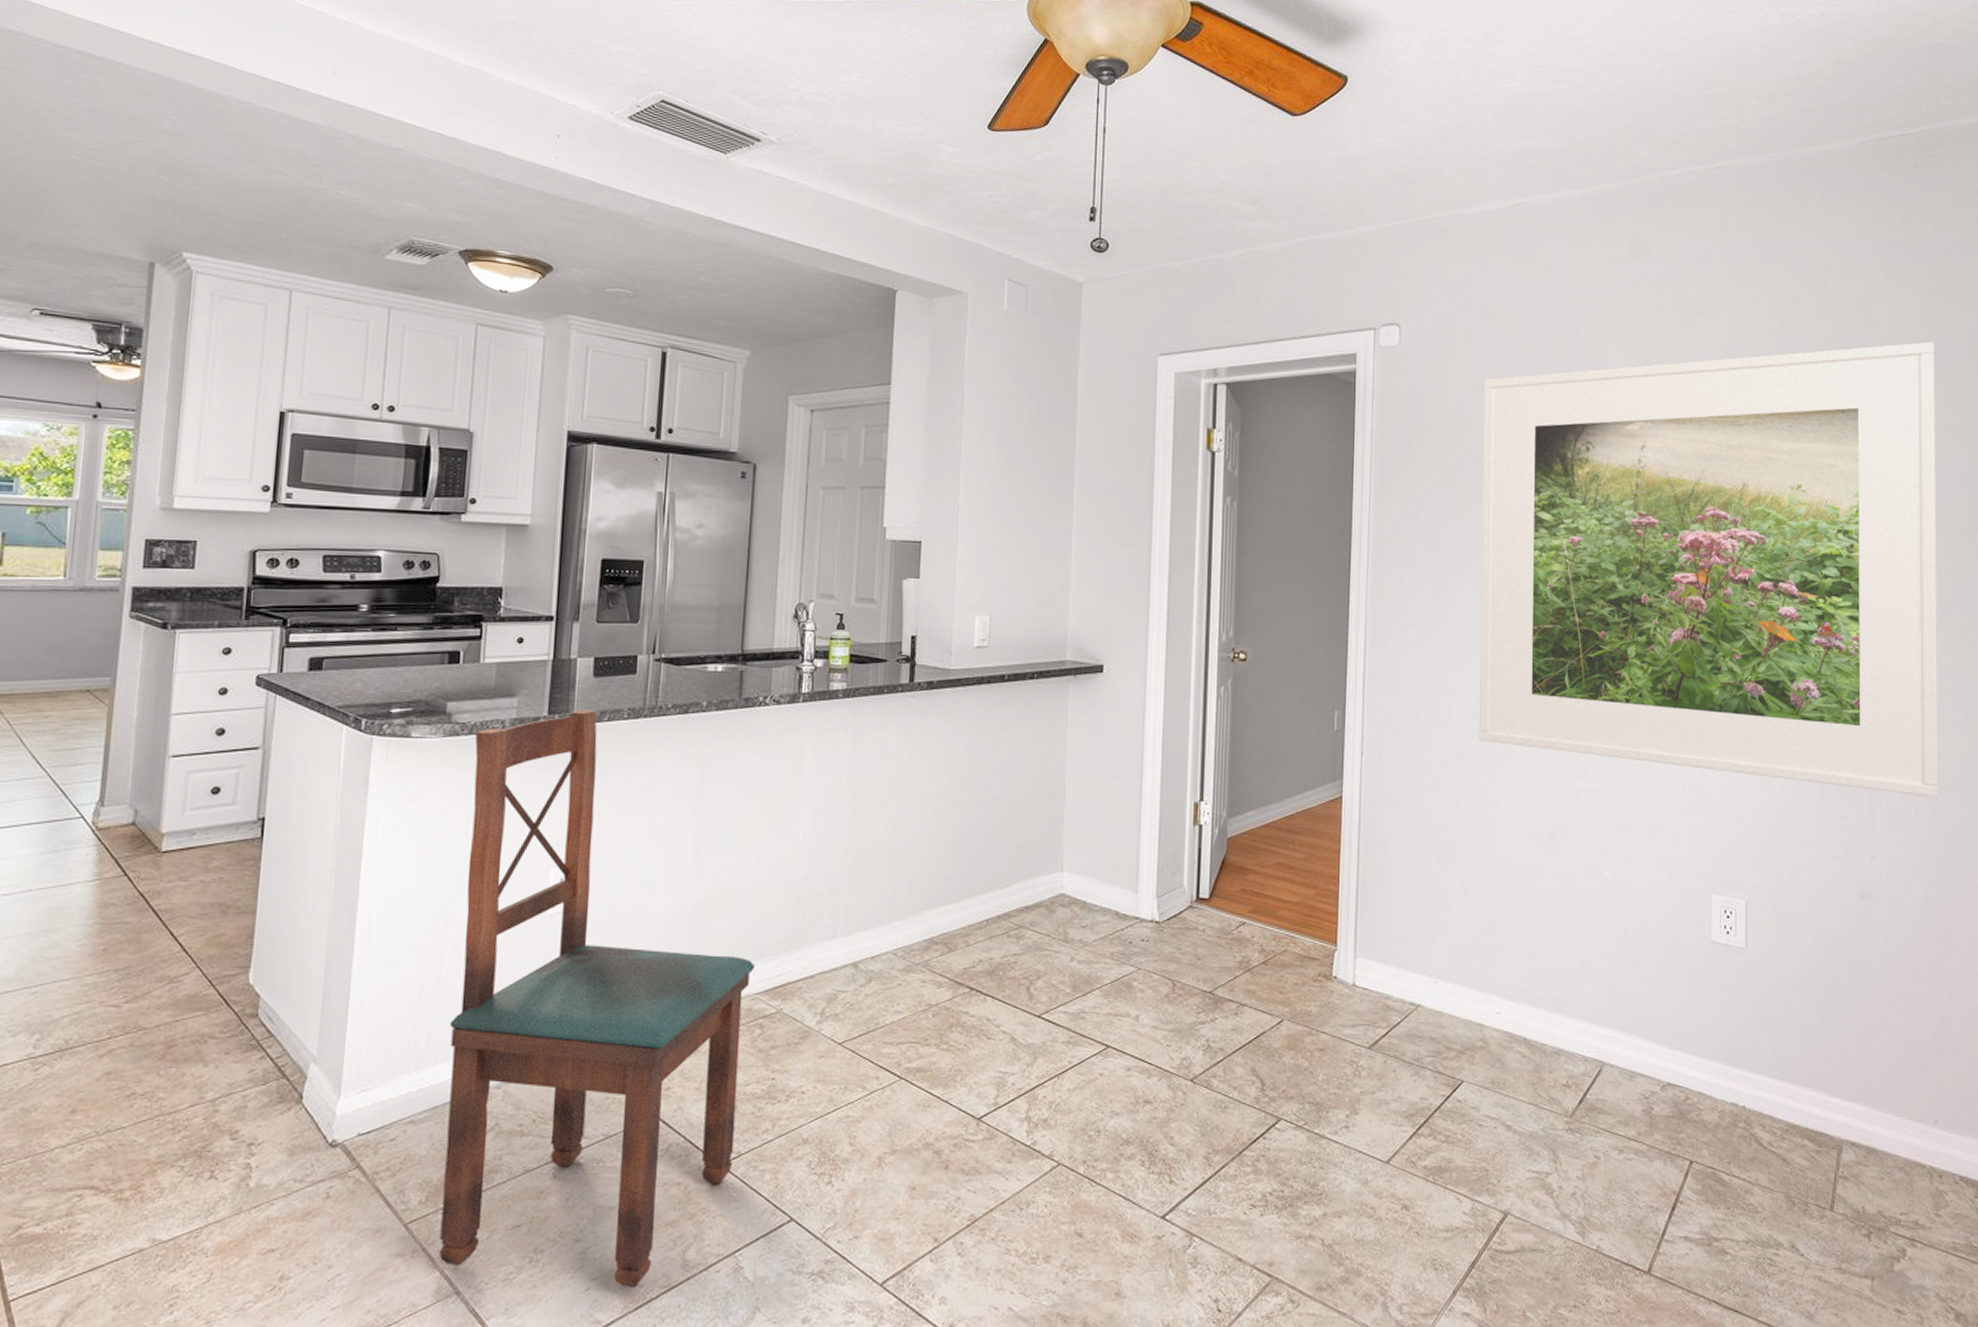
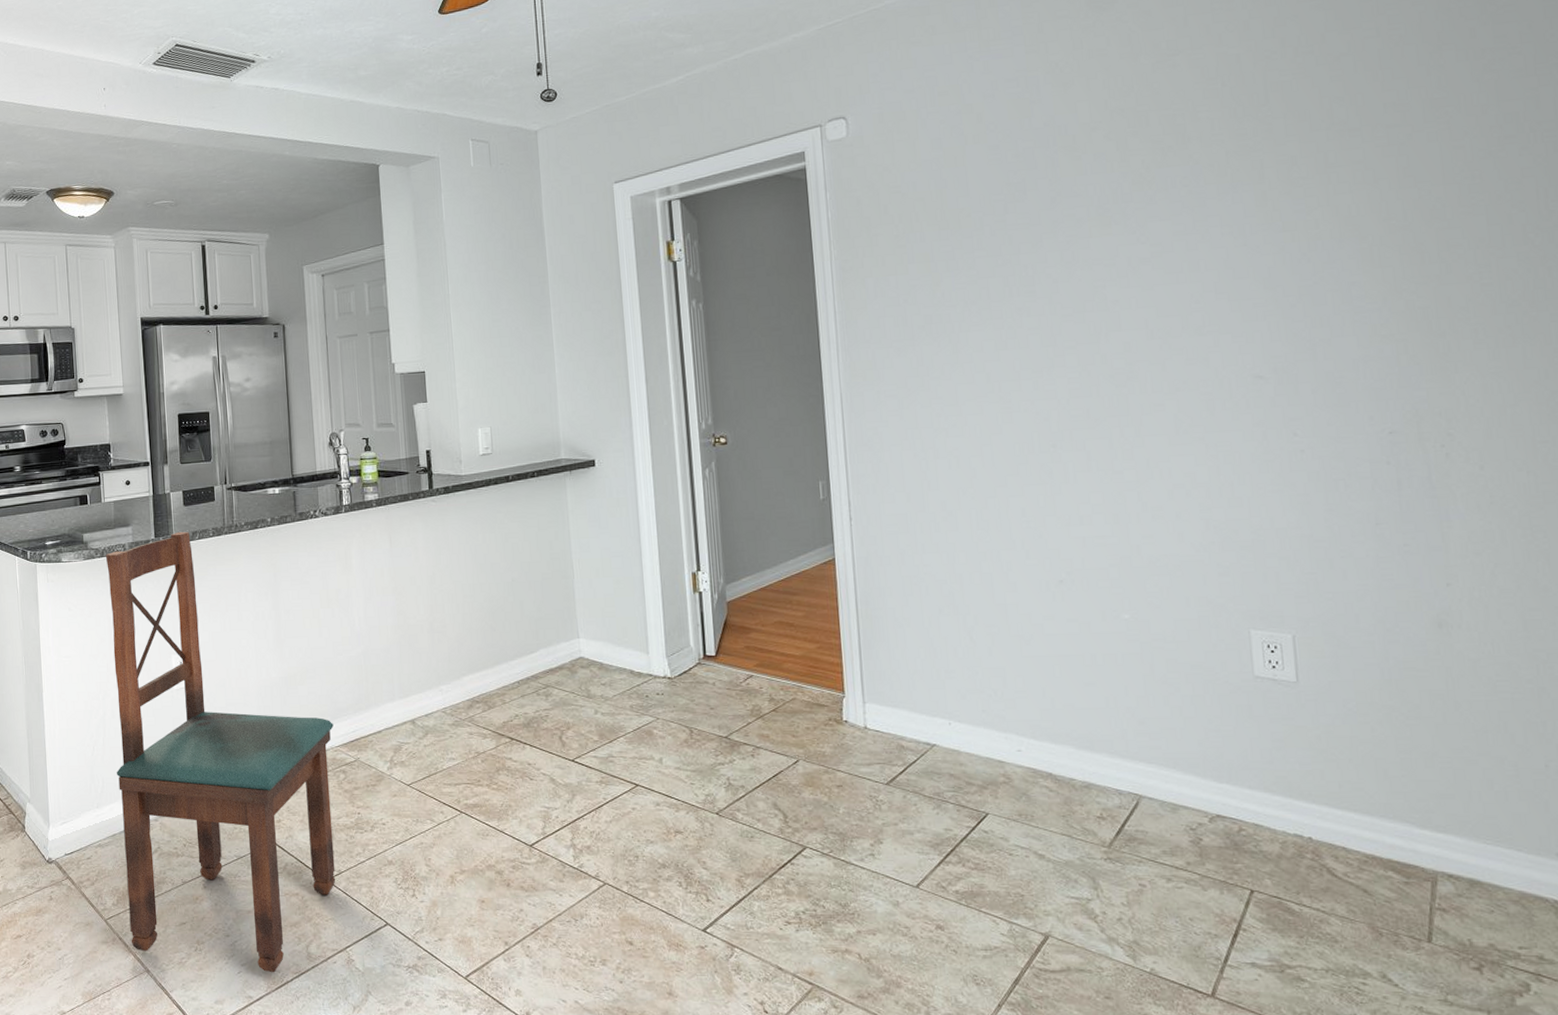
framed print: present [1478,341,1939,797] -> none [940,32,1531,517]

